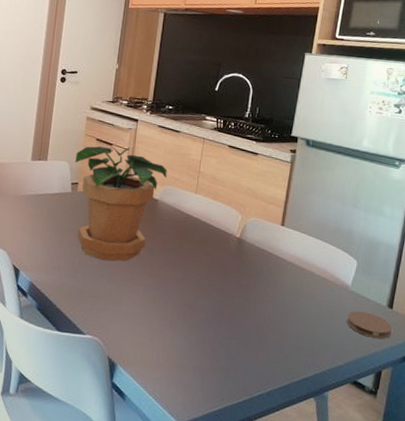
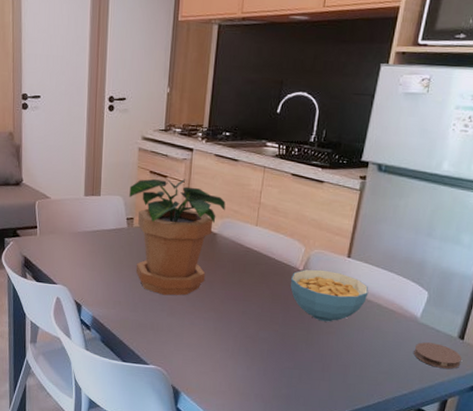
cereal bowl: none [228,237,302,290] -> present [290,269,369,322]

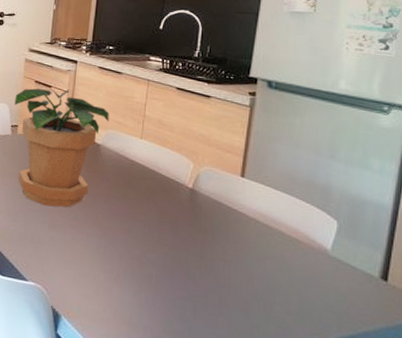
cereal bowl: present [290,269,369,322] -> none [179,187,268,248]
coaster: present [413,342,462,369] -> none [327,280,388,317]

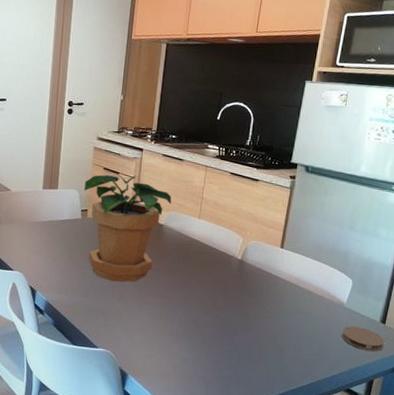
coaster: none [327,280,388,317] -> present [341,326,384,351]

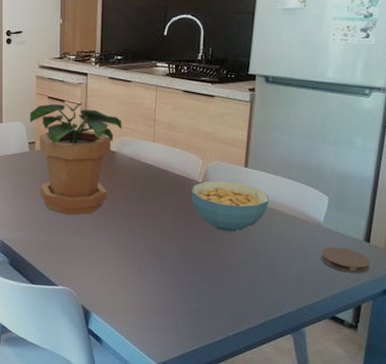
cereal bowl: none [230,258,300,307] -> present [192,181,269,232]

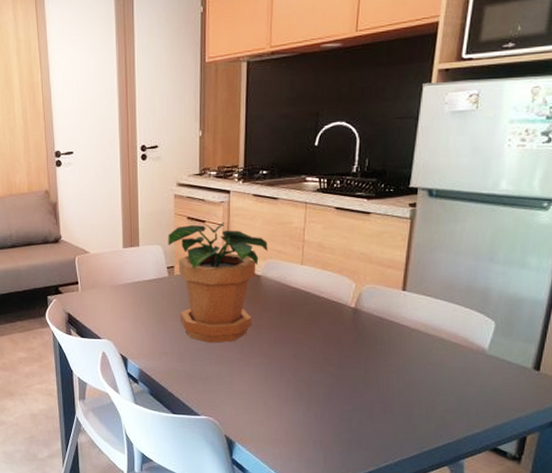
cereal bowl: present [192,181,269,232] -> none [343,305,429,360]
coaster: present [321,247,370,273] -> none [484,376,539,403]

